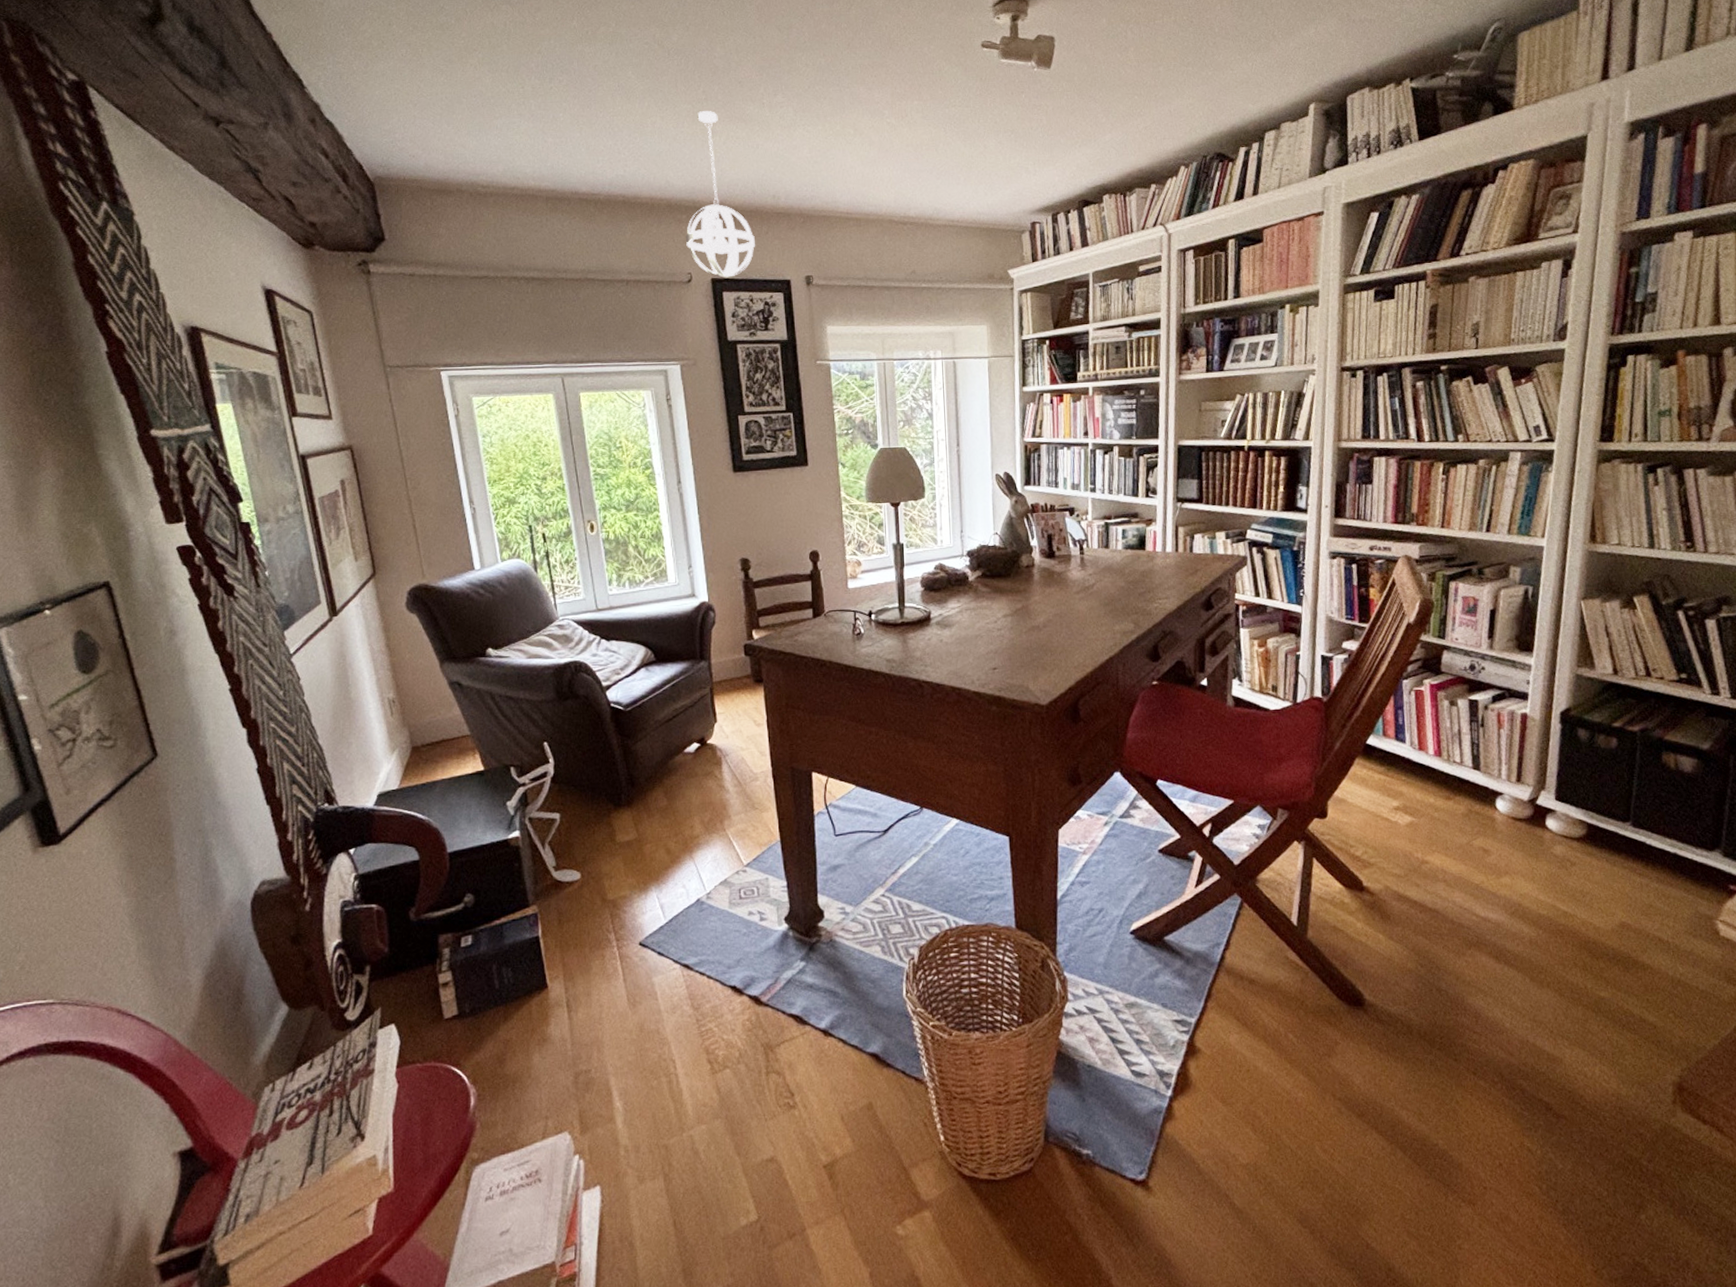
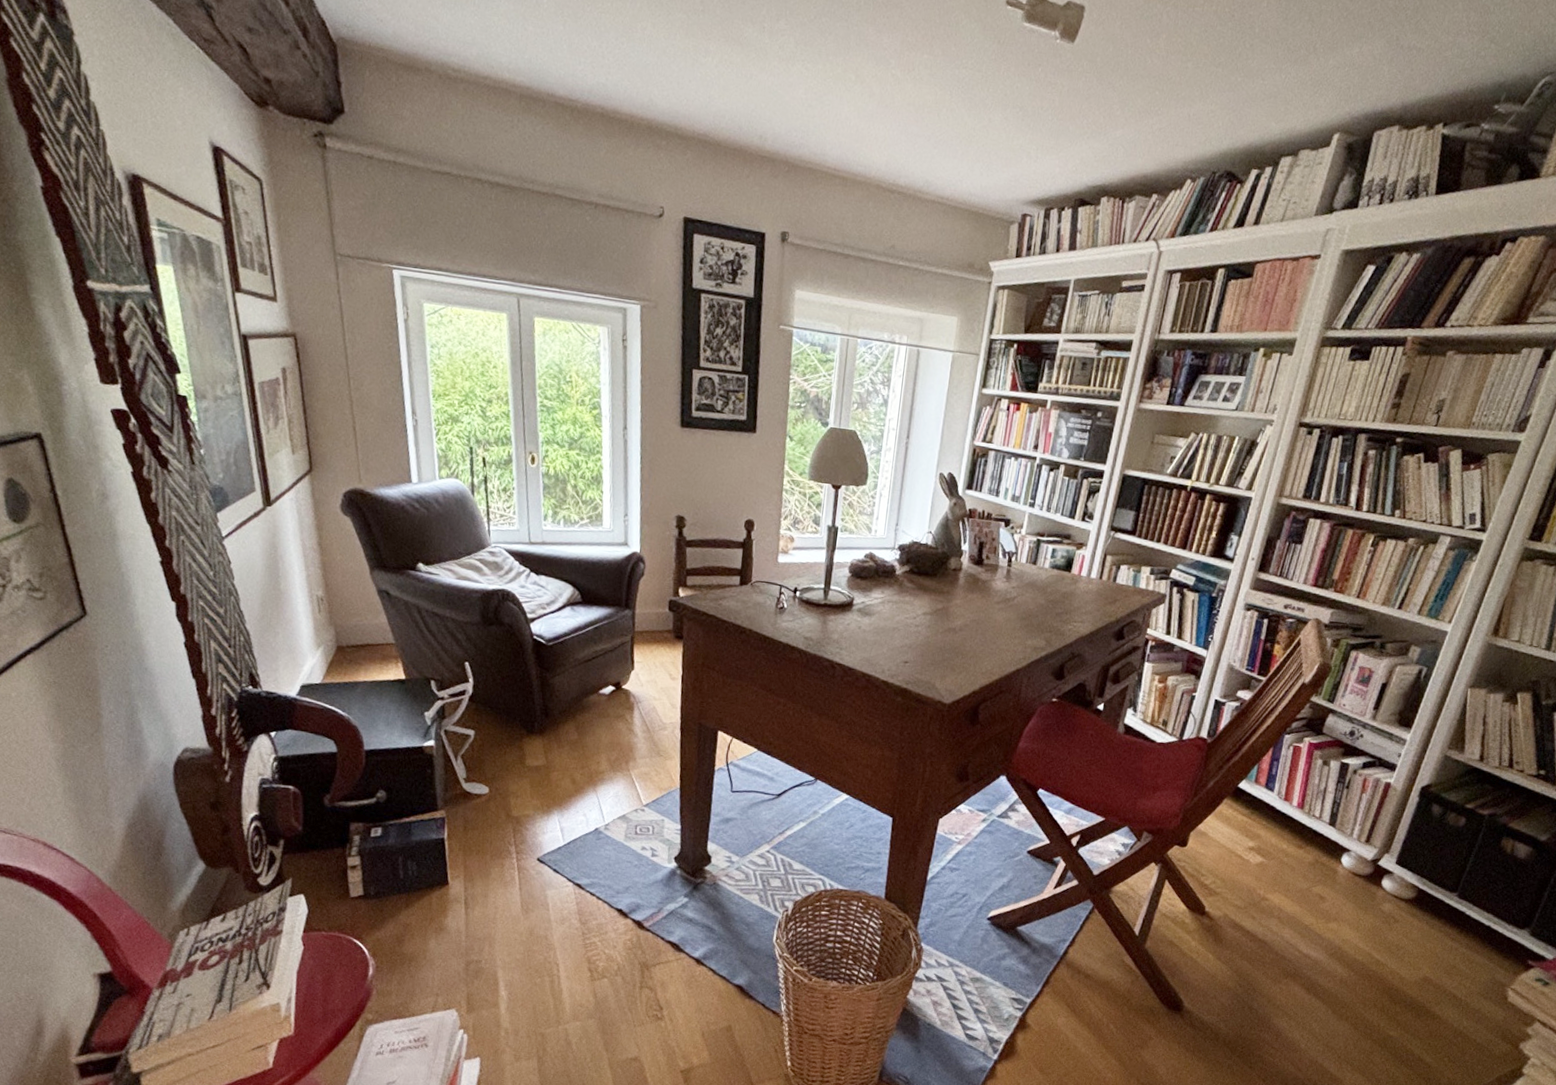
pendant light: present [685,111,755,278] -> none [662,24,735,220]

